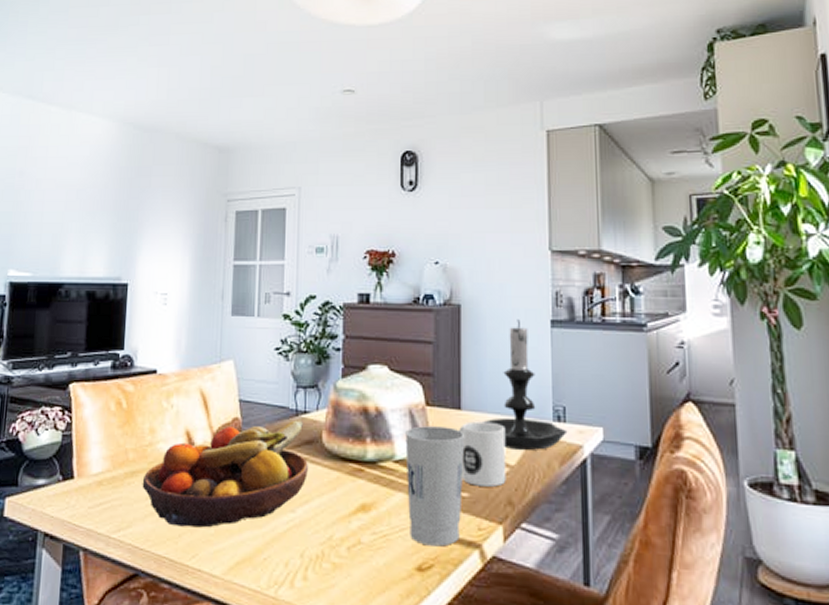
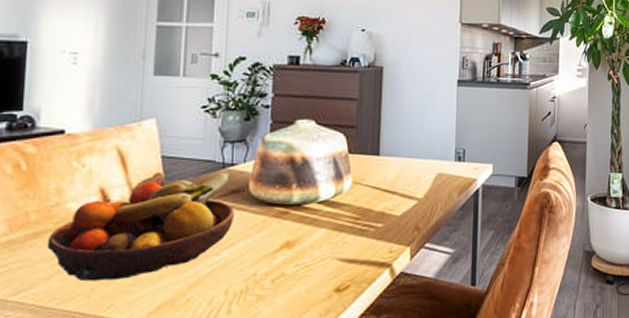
cup: present [405,426,465,547] -> none [328,170,382,271]
mug: present [459,421,506,487] -> none [377,164,416,217]
candle holder: present [483,319,568,451] -> none [398,79,466,187]

